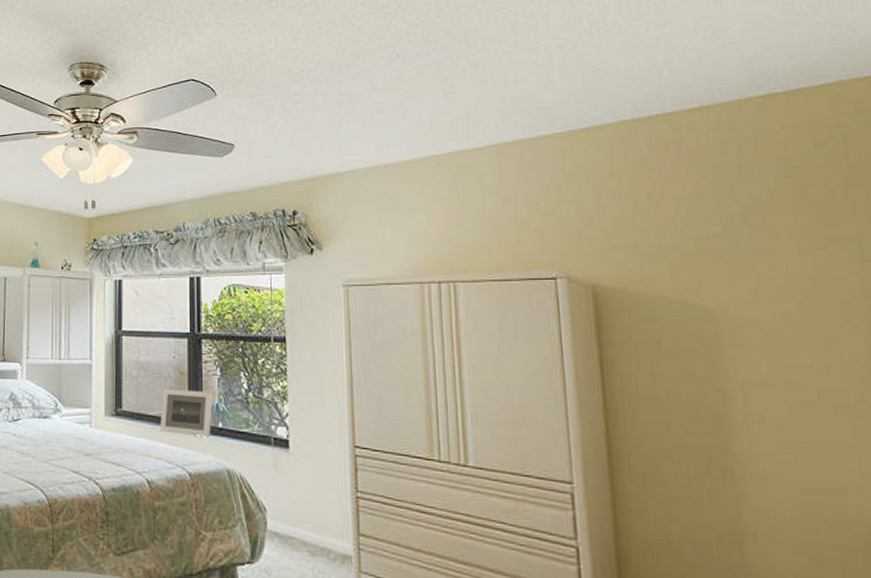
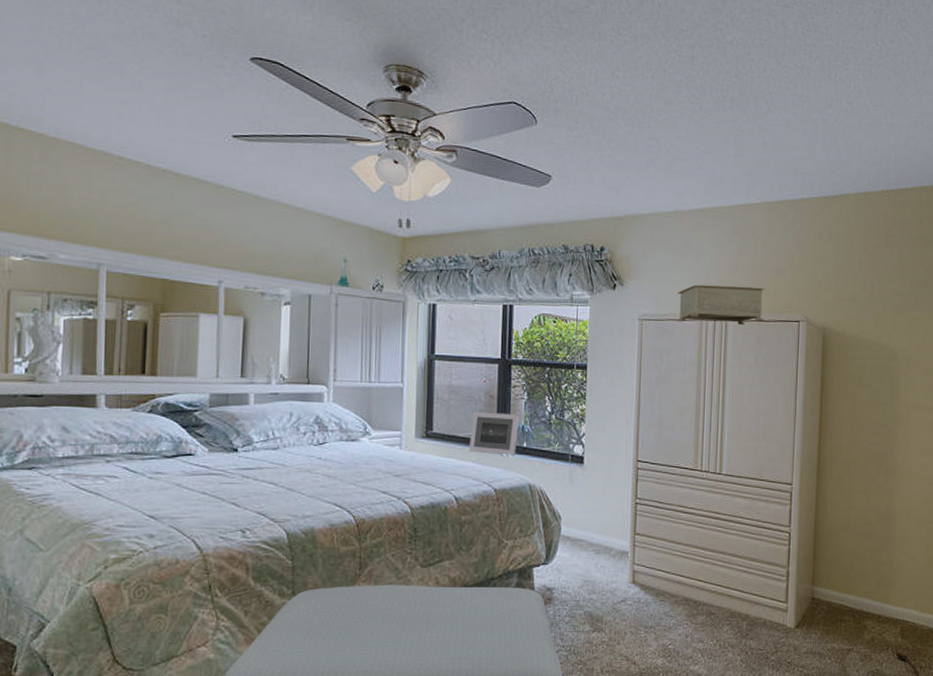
decorative box: none [388,241,506,287] -> present [676,284,765,326]

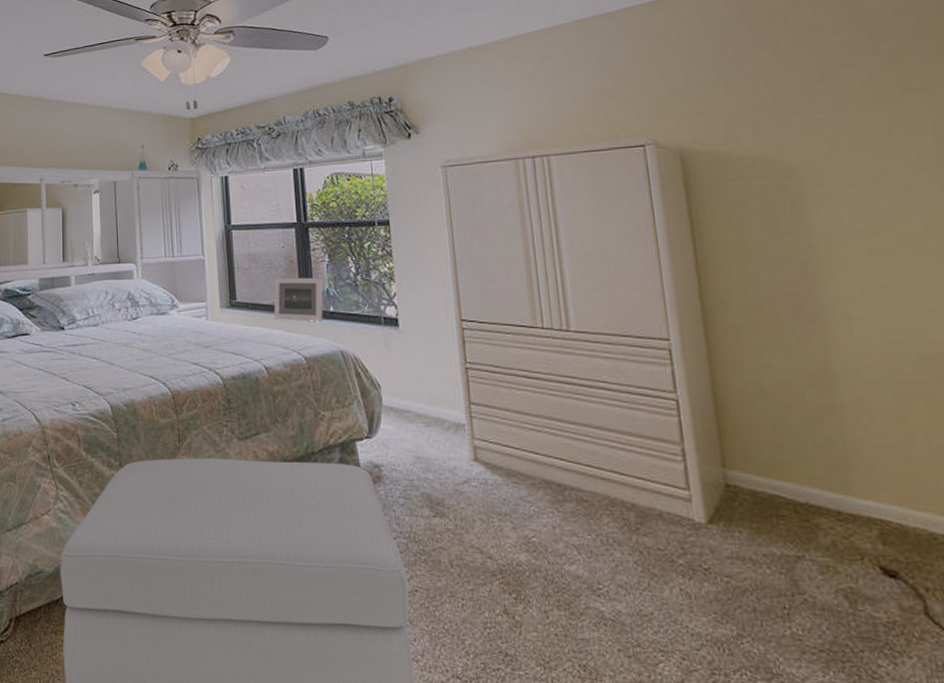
decorative box: present [676,284,765,326] -> none [483,113,597,164]

